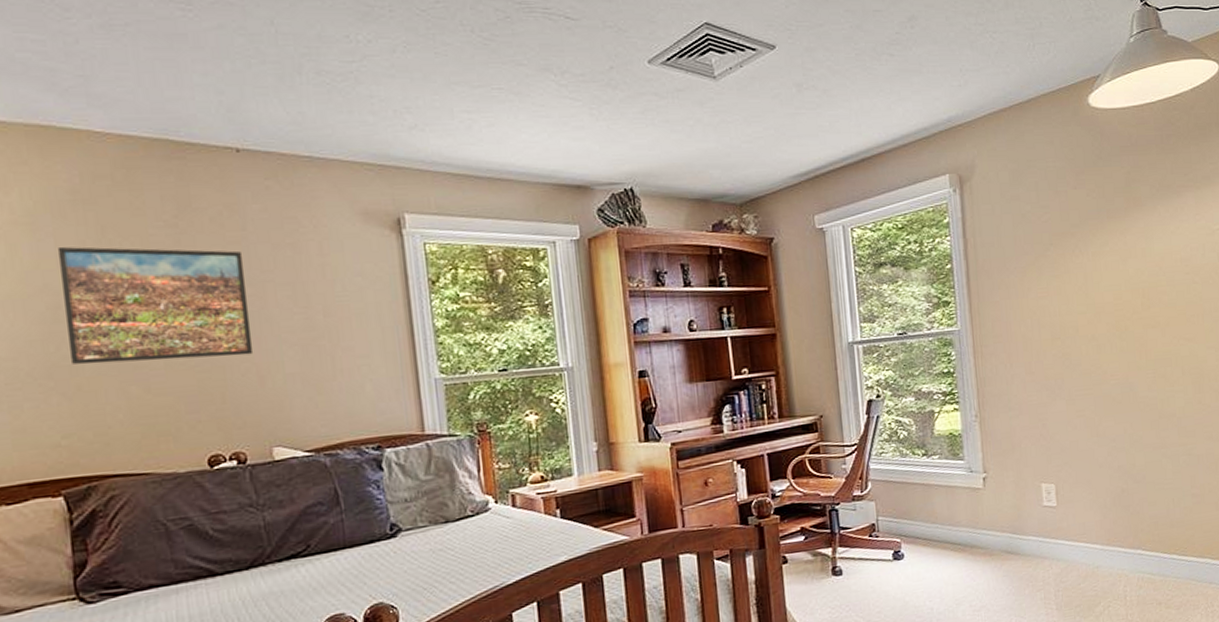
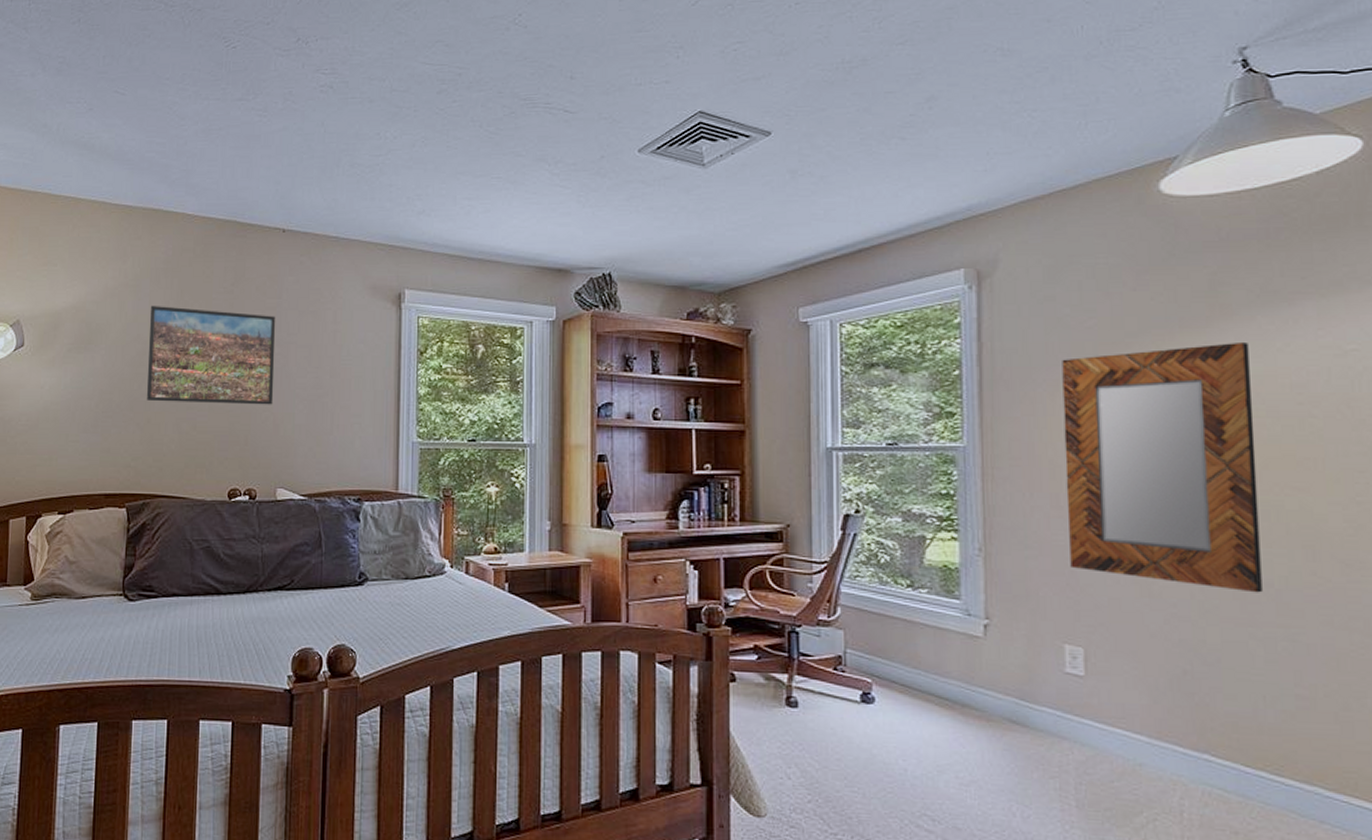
home mirror: none [1027,228,1169,423] -> present [1062,343,1262,593]

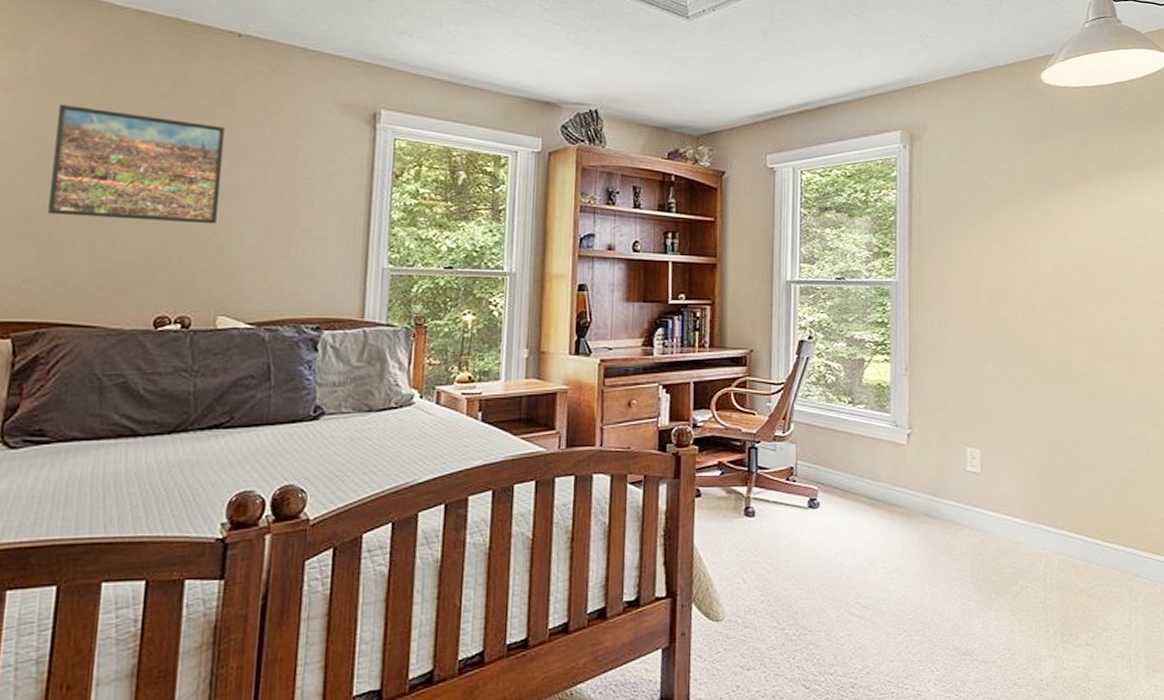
home mirror: present [1062,343,1262,593] -> none [970,203,1102,400]

